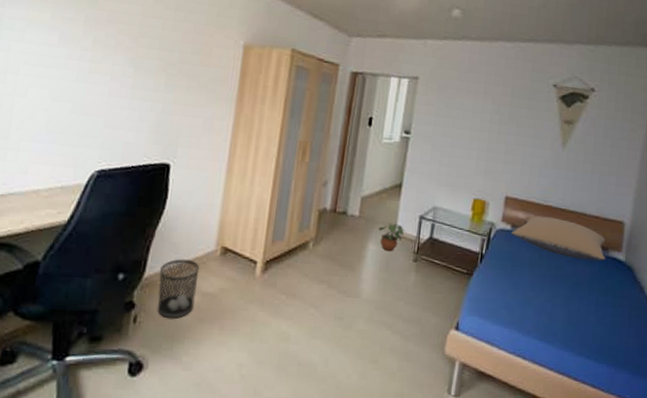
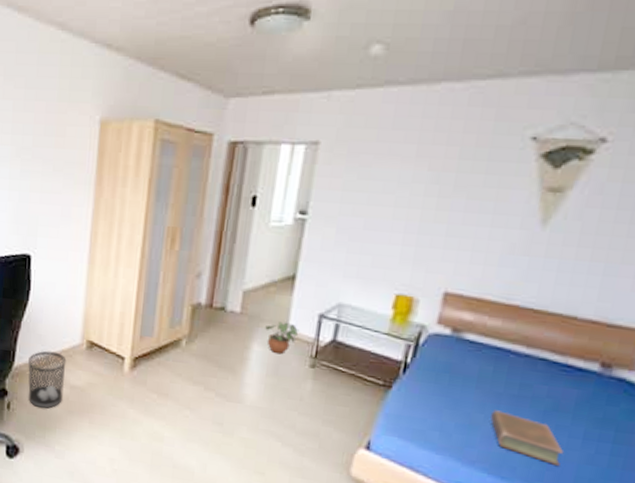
pillow: present [511,216,606,261] -> none [450,318,609,382]
book: none [539,288,585,329] -> present [490,410,564,467]

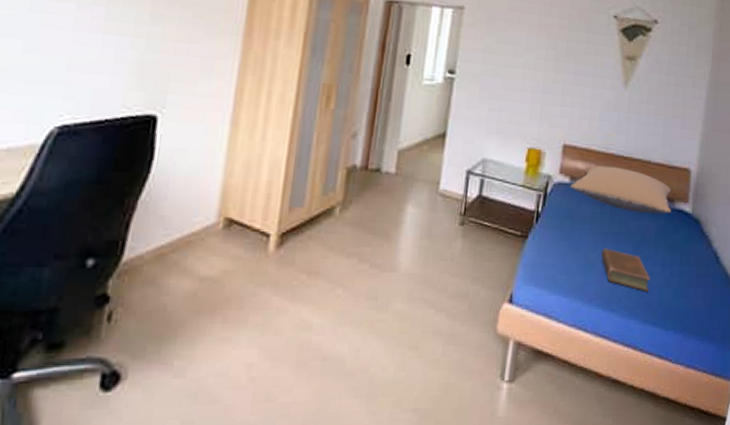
waste bin: present [28,350,67,409] -> none [140,235,197,314]
potted plant: present [265,321,300,355] -> none [419,180,450,215]
pillow: none [450,318,609,382] -> present [570,165,672,214]

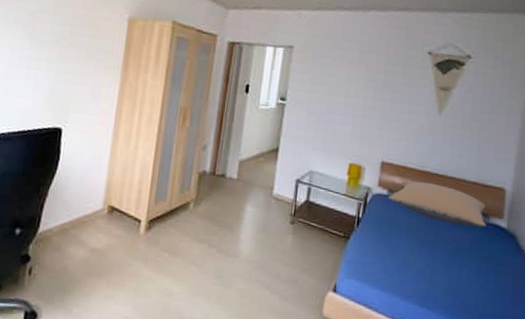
book: present [601,248,651,293] -> none [418,253,466,296]

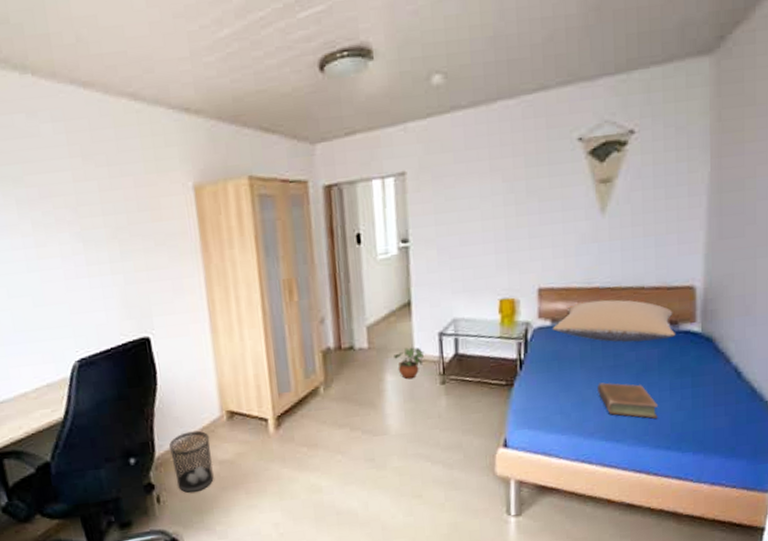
waste bin: none [50,216,89,273] -> present [169,430,214,493]
potted plant: none [256,186,282,214] -> present [394,347,425,379]
book: none [418,253,466,296] -> present [598,382,659,419]

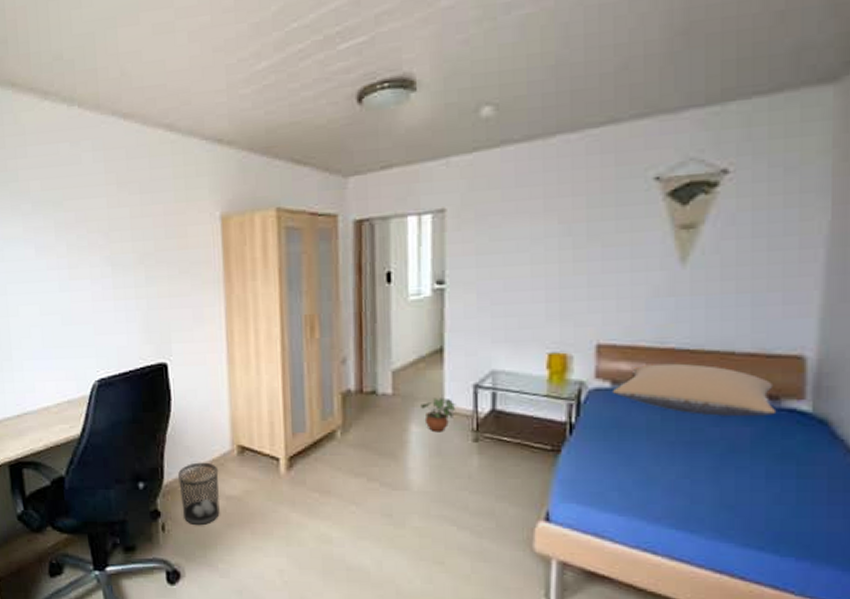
book: present [598,382,659,419] -> none [668,460,750,512]

